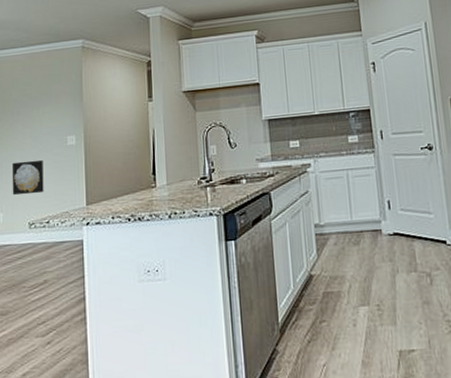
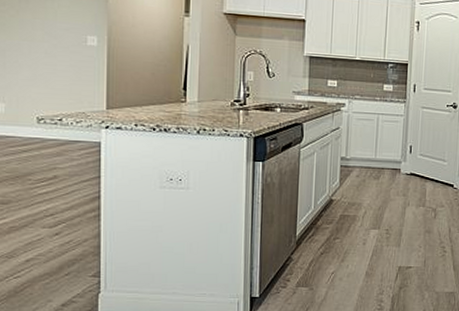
wall art: present [11,159,44,196] -> none [17,52,57,90]

